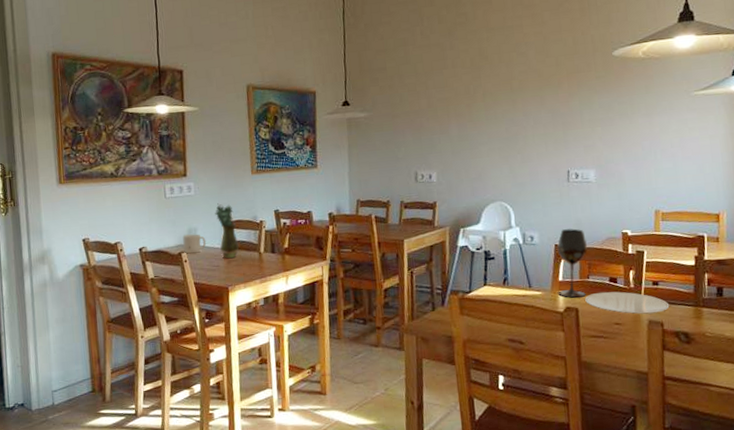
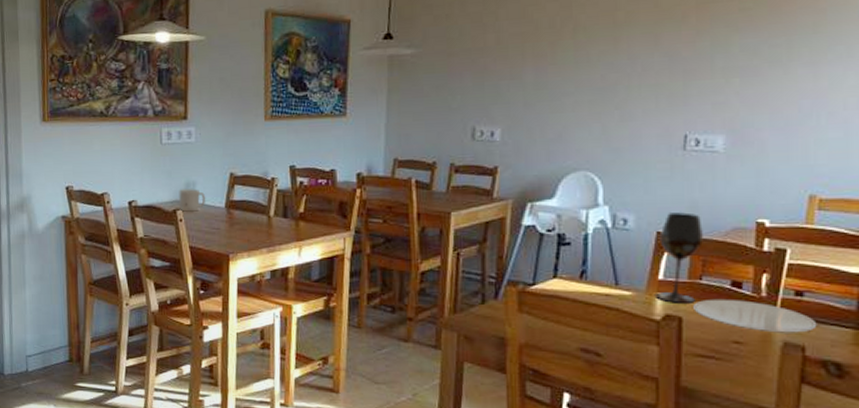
vase: present [215,203,240,259] -> none [218,154,245,221]

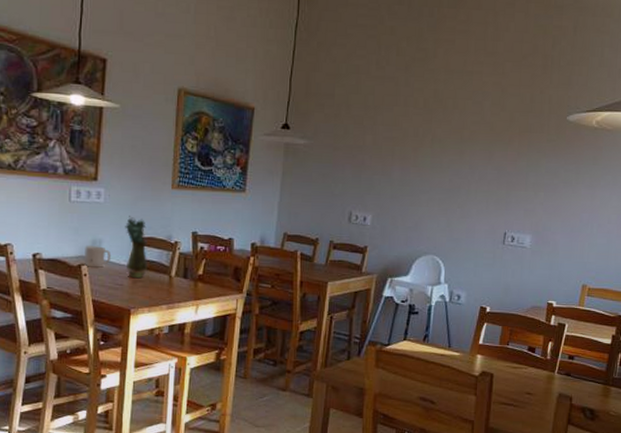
vase: none [218,154,245,221] -> present [125,216,148,279]
wineglass: present [655,212,703,303] -> none [476,292,512,363]
plate: present [693,298,817,333] -> none [501,360,581,387]

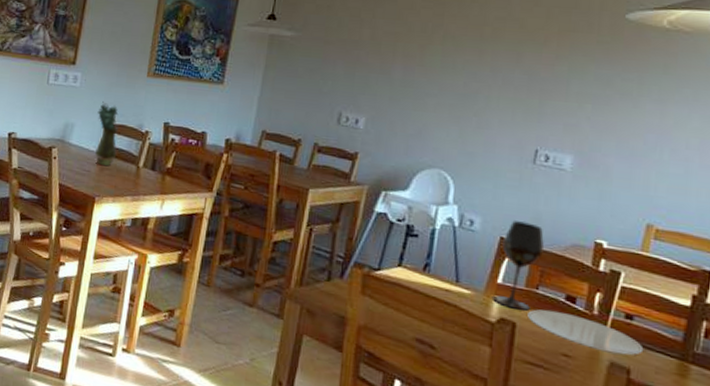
mug: present [85,246,112,268] -> none [55,128,82,152]
wineglass: none [476,292,512,363] -> present [493,220,544,311]
plate: none [501,360,581,387] -> present [527,309,644,356]

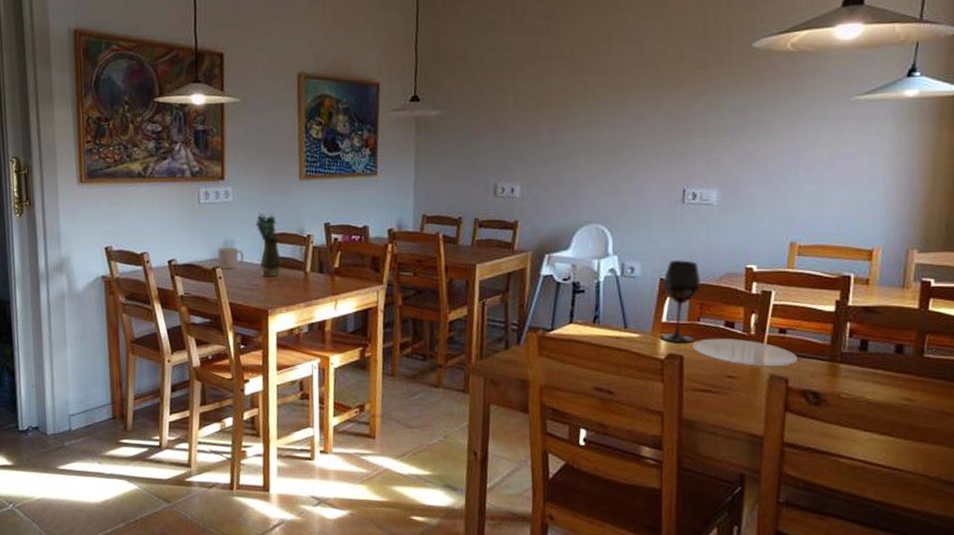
mug: none [55,128,82,152] -> present [217,247,245,270]

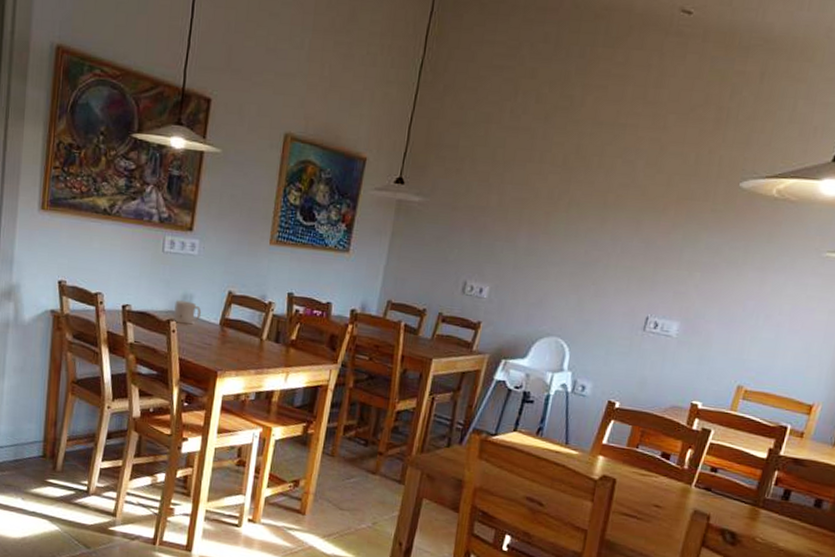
vase: present [255,212,282,278] -> none [216,271,240,340]
wineglass: present [660,260,700,343] -> none [597,385,647,468]
plate: present [693,338,798,367] -> none [627,466,724,504]

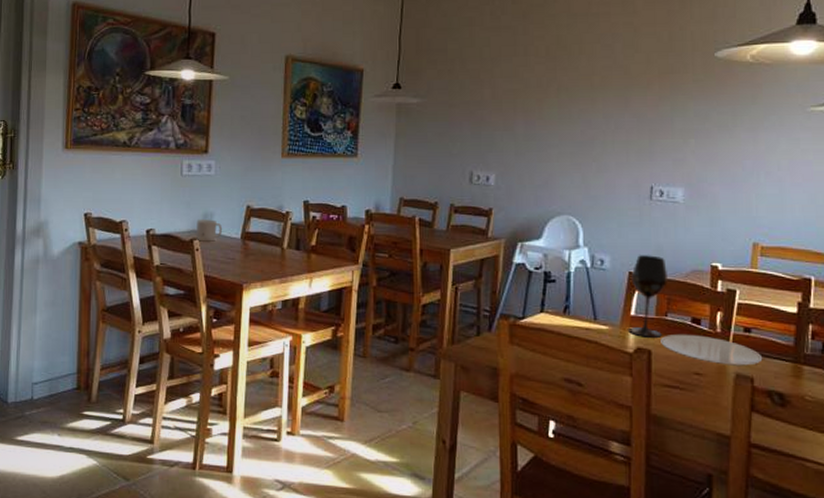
wineglass: none [597,385,647,468] -> present [628,255,667,337]
plate: none [627,466,724,504] -> present [660,333,763,366]

